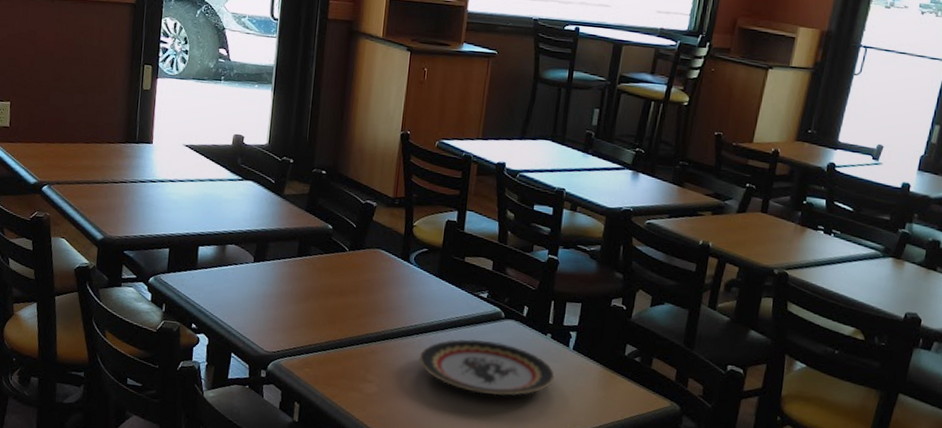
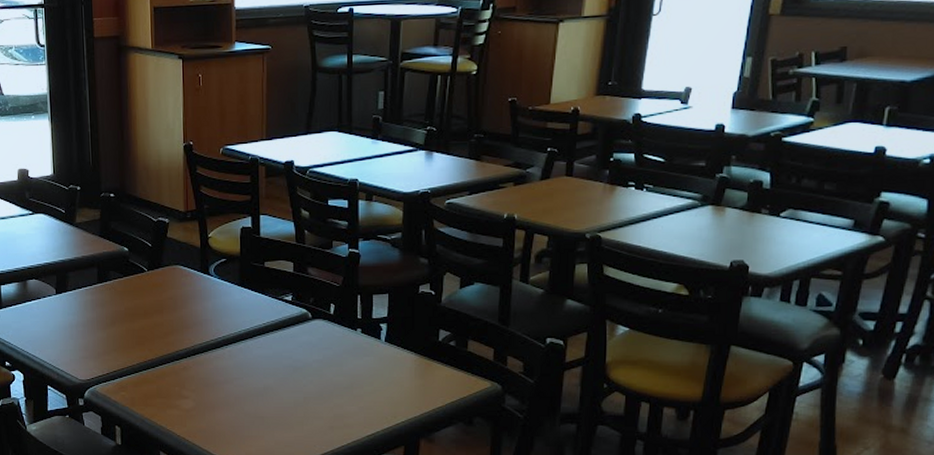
plate: present [418,338,555,396] -> none [231,343,370,397]

